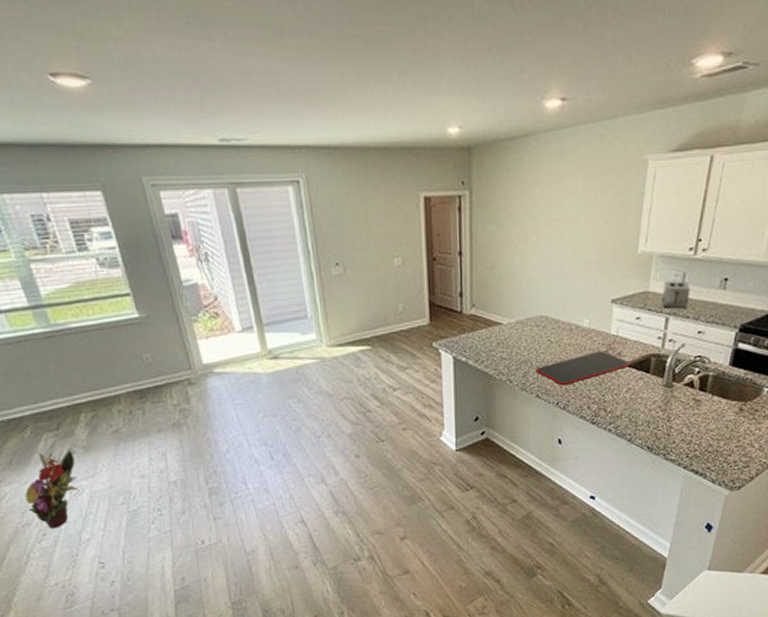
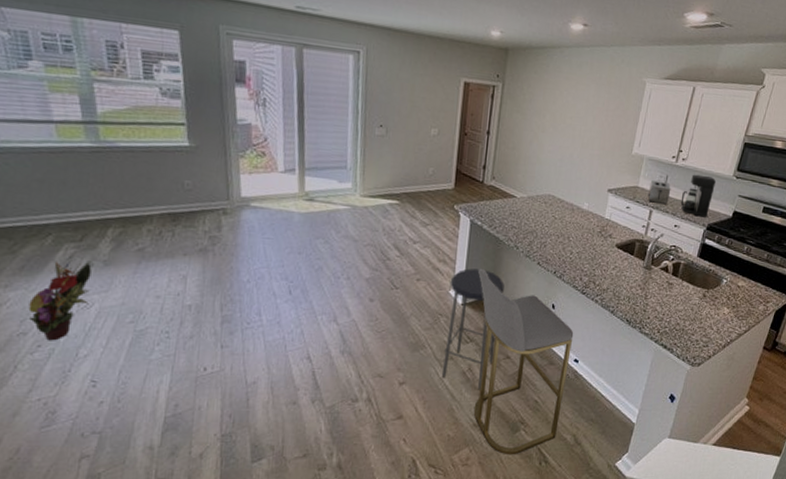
bar stool: none [439,409,501,539] -> present [441,268,505,392]
bar stool: none [470,408,587,600] -> present [473,268,574,454]
cutting board: present [535,350,631,385] -> none [539,231,619,257]
coffee maker: none [704,265,747,318] -> present [680,174,716,217]

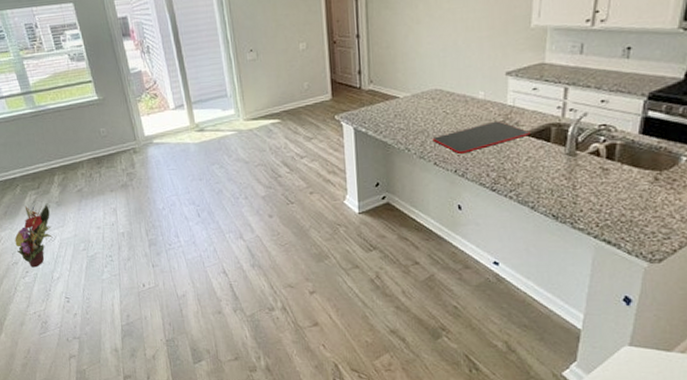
bar stool: present [441,268,505,392] -> none [343,176,401,298]
bar stool: present [473,268,574,454] -> none [371,175,489,361]
cutting board: none [539,231,619,257] -> present [432,120,530,154]
toaster: present [647,180,671,205] -> none [558,51,590,80]
coffee maker: present [680,174,716,217] -> none [605,34,653,86]

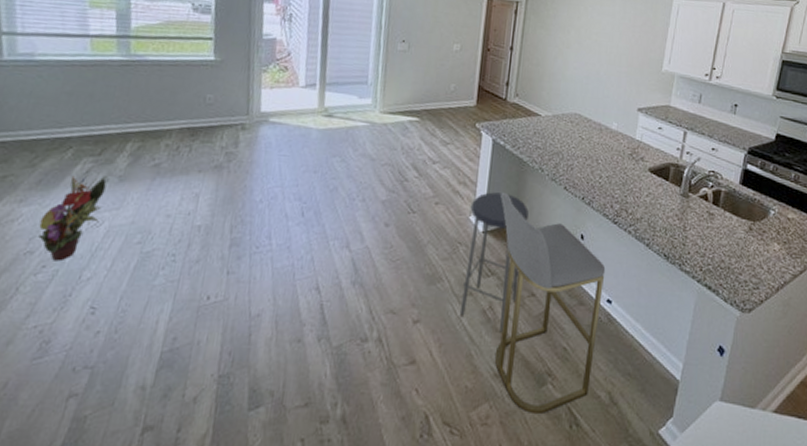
bar stool: none [343,176,401,298] -> present [459,192,529,334]
bar stool: none [371,175,489,361] -> present [494,191,606,413]
cutting board: present [432,120,530,154] -> none [566,153,652,181]

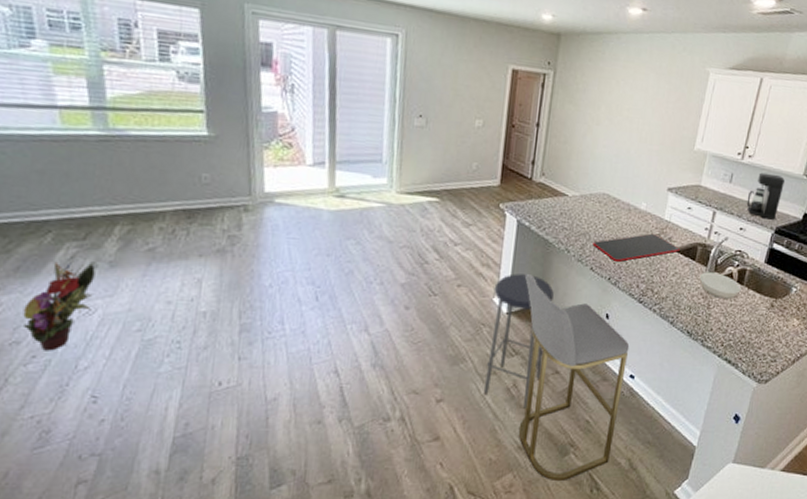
cutting board: none [566,153,652,181] -> present [592,233,680,262]
bowl: none [673,192,717,221] -> present [699,272,741,299]
coffee maker: none [717,93,754,140] -> present [746,172,785,220]

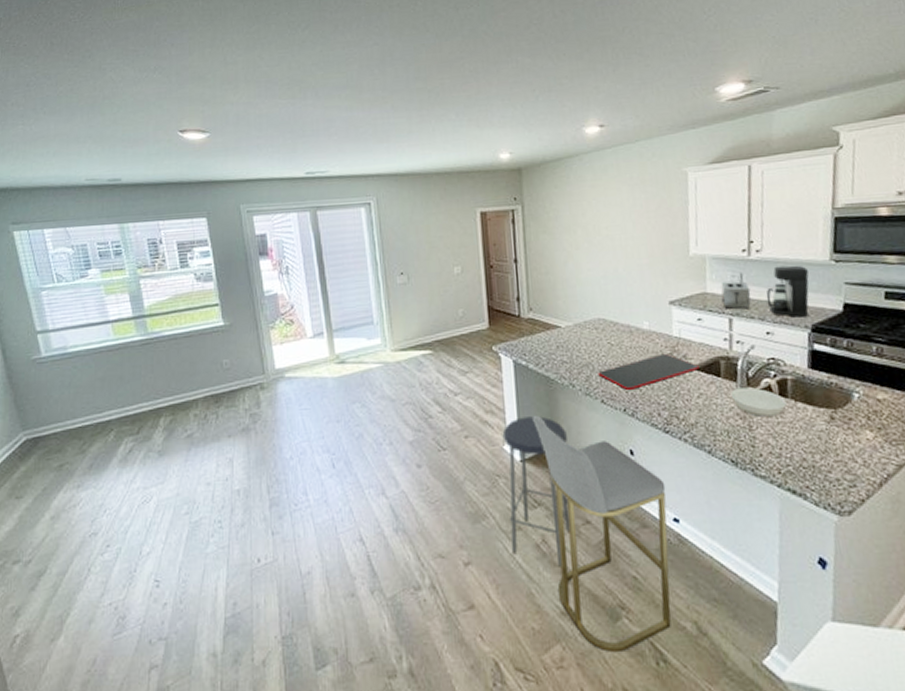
bouquet: present [23,259,98,351] -> none [98,452,150,540]
toaster: none [711,179,737,206] -> present [720,281,751,310]

